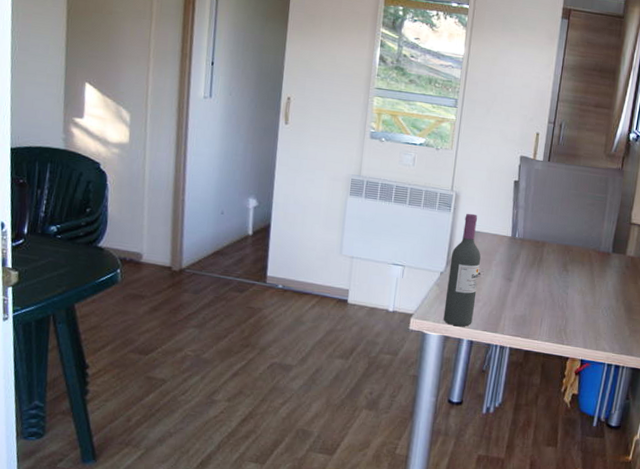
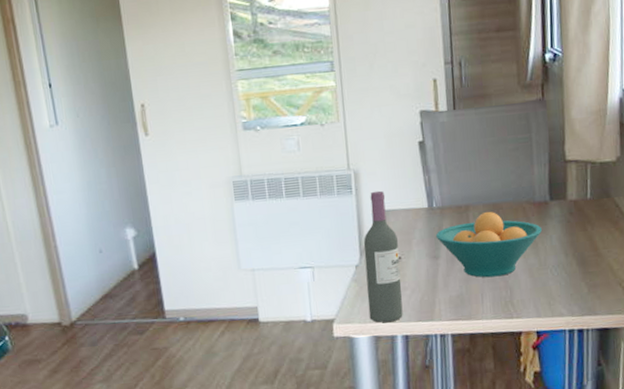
fruit bowl: none [512,250,602,307] -> present [435,211,543,278]

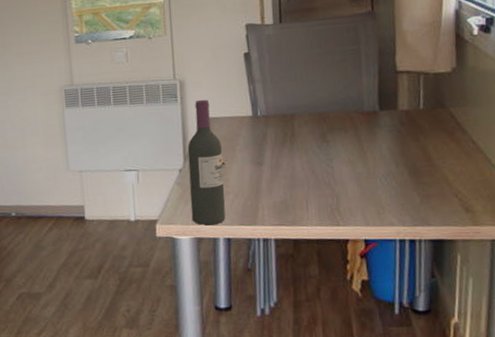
fruit bowl: present [435,211,543,278] -> none [259,120,372,185]

